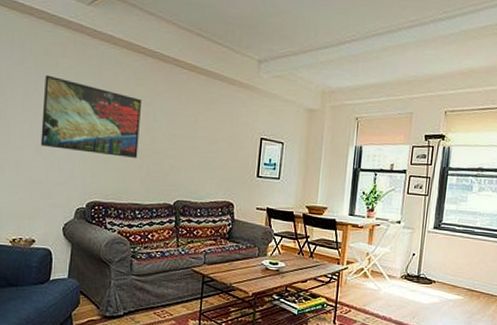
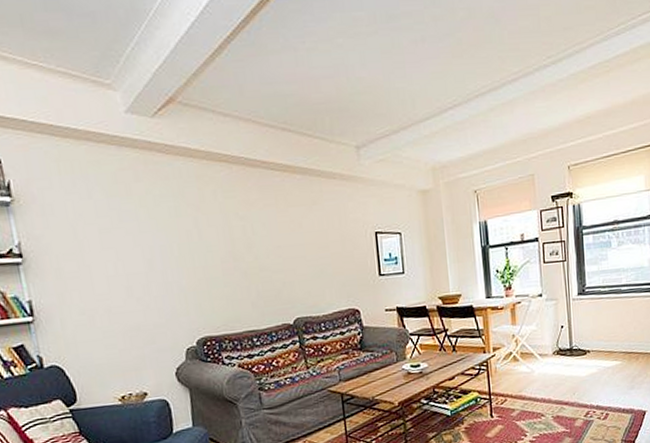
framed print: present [40,74,141,158] -> none [119,205,243,287]

